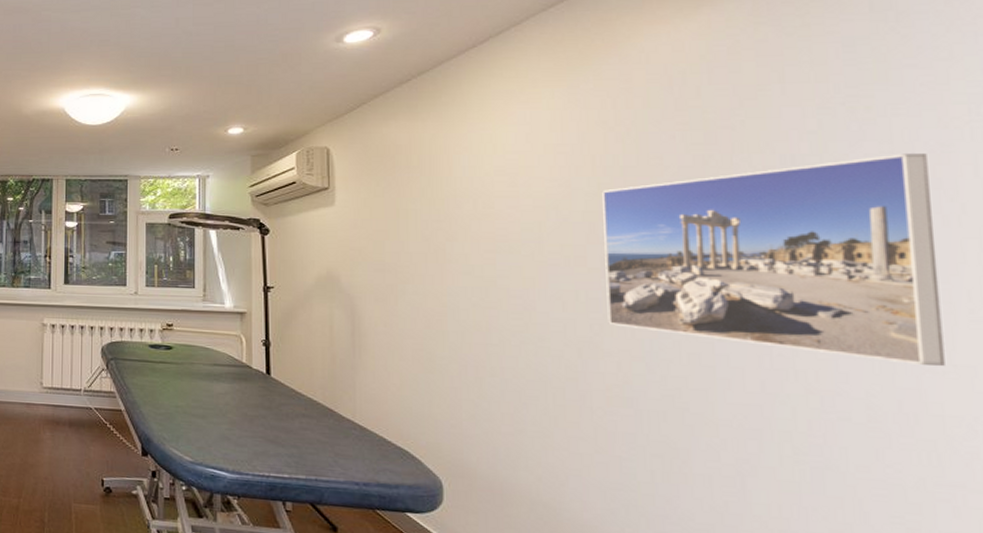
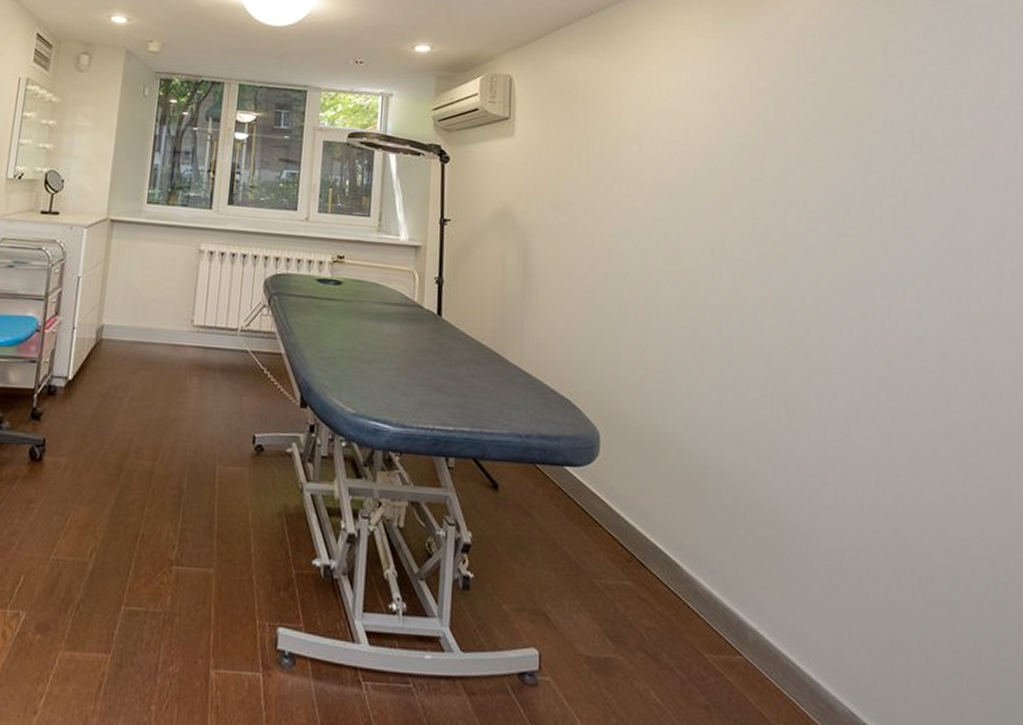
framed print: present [602,153,945,366] -> none [747,128,995,319]

